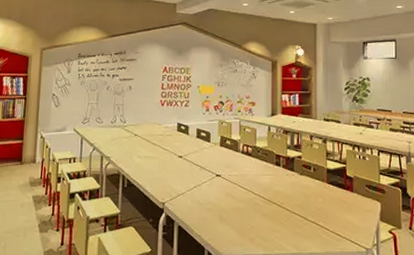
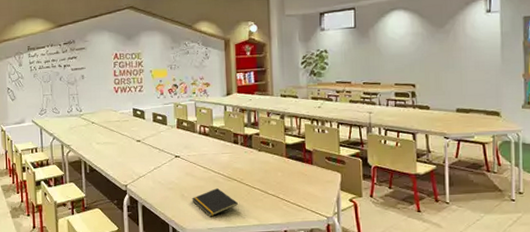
notepad: none [230,212,277,242] -> present [191,188,238,217]

